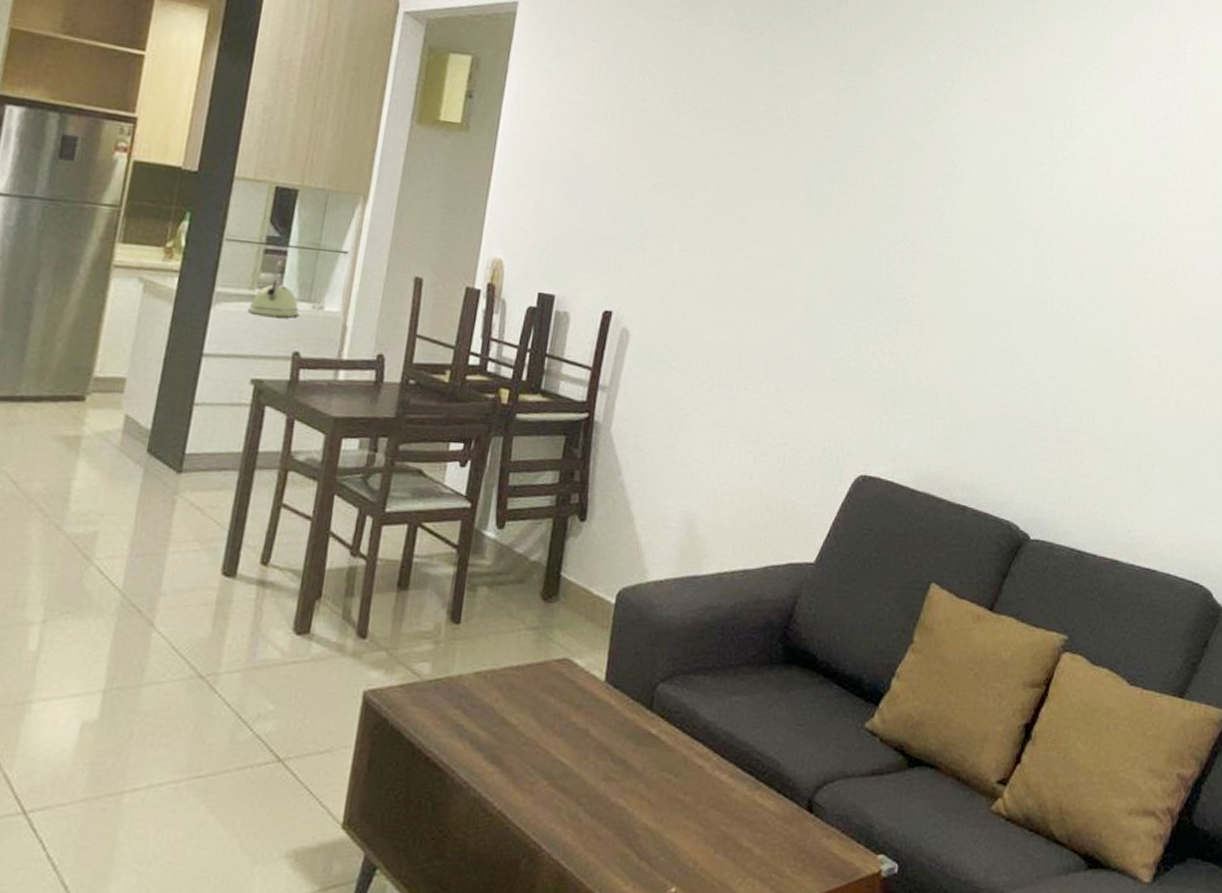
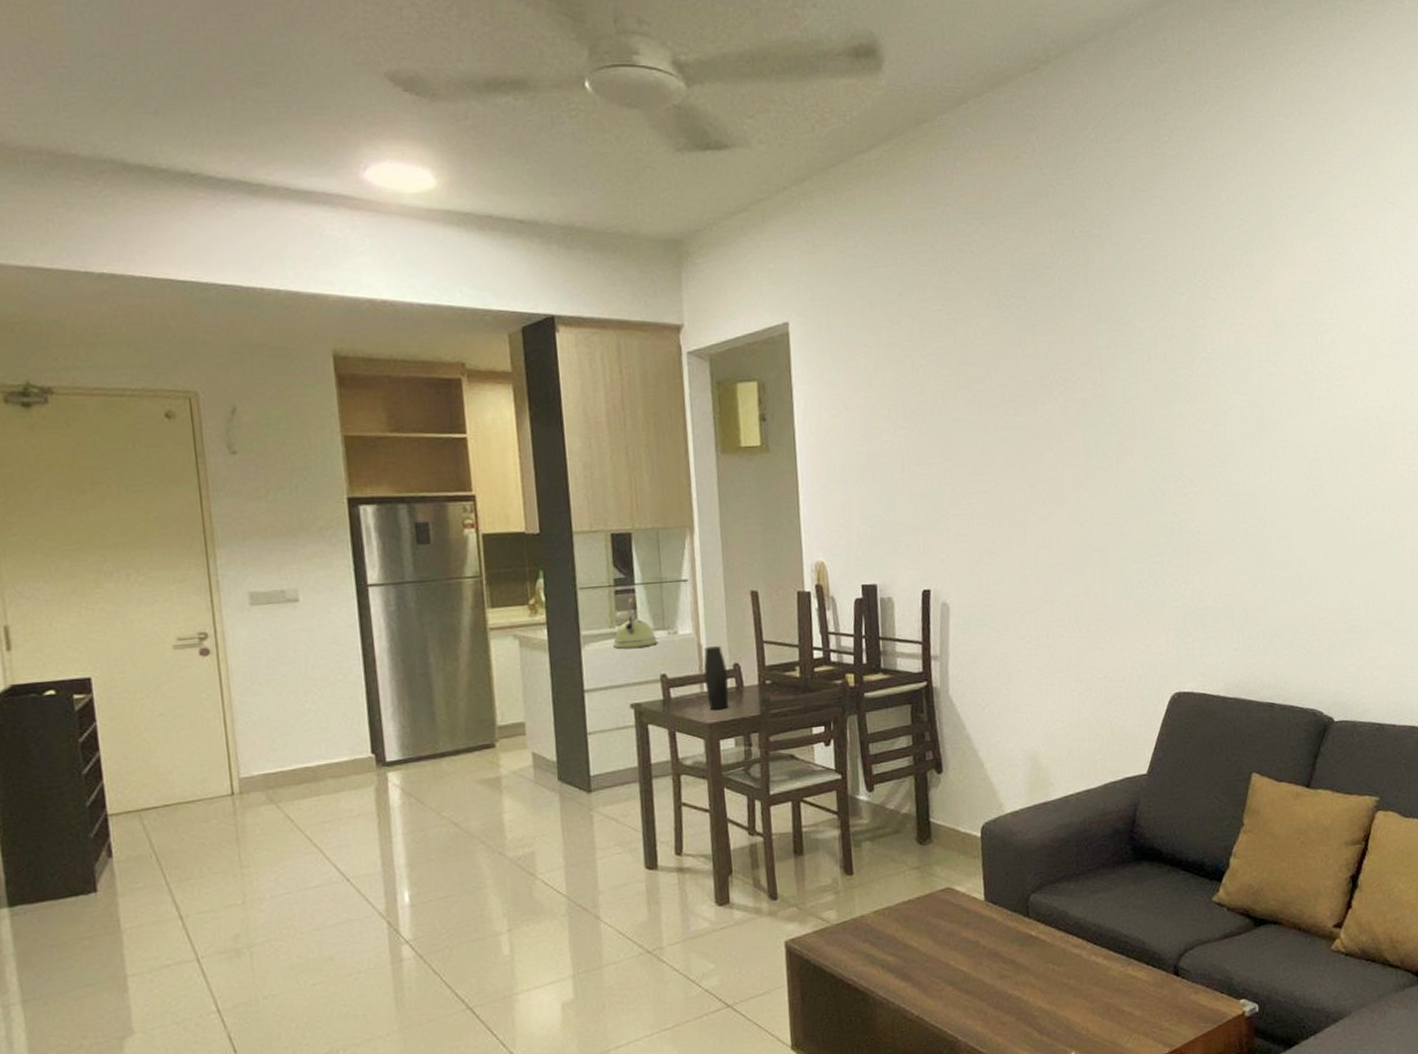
vase: none [338,330,370,404] -> present [703,646,729,711]

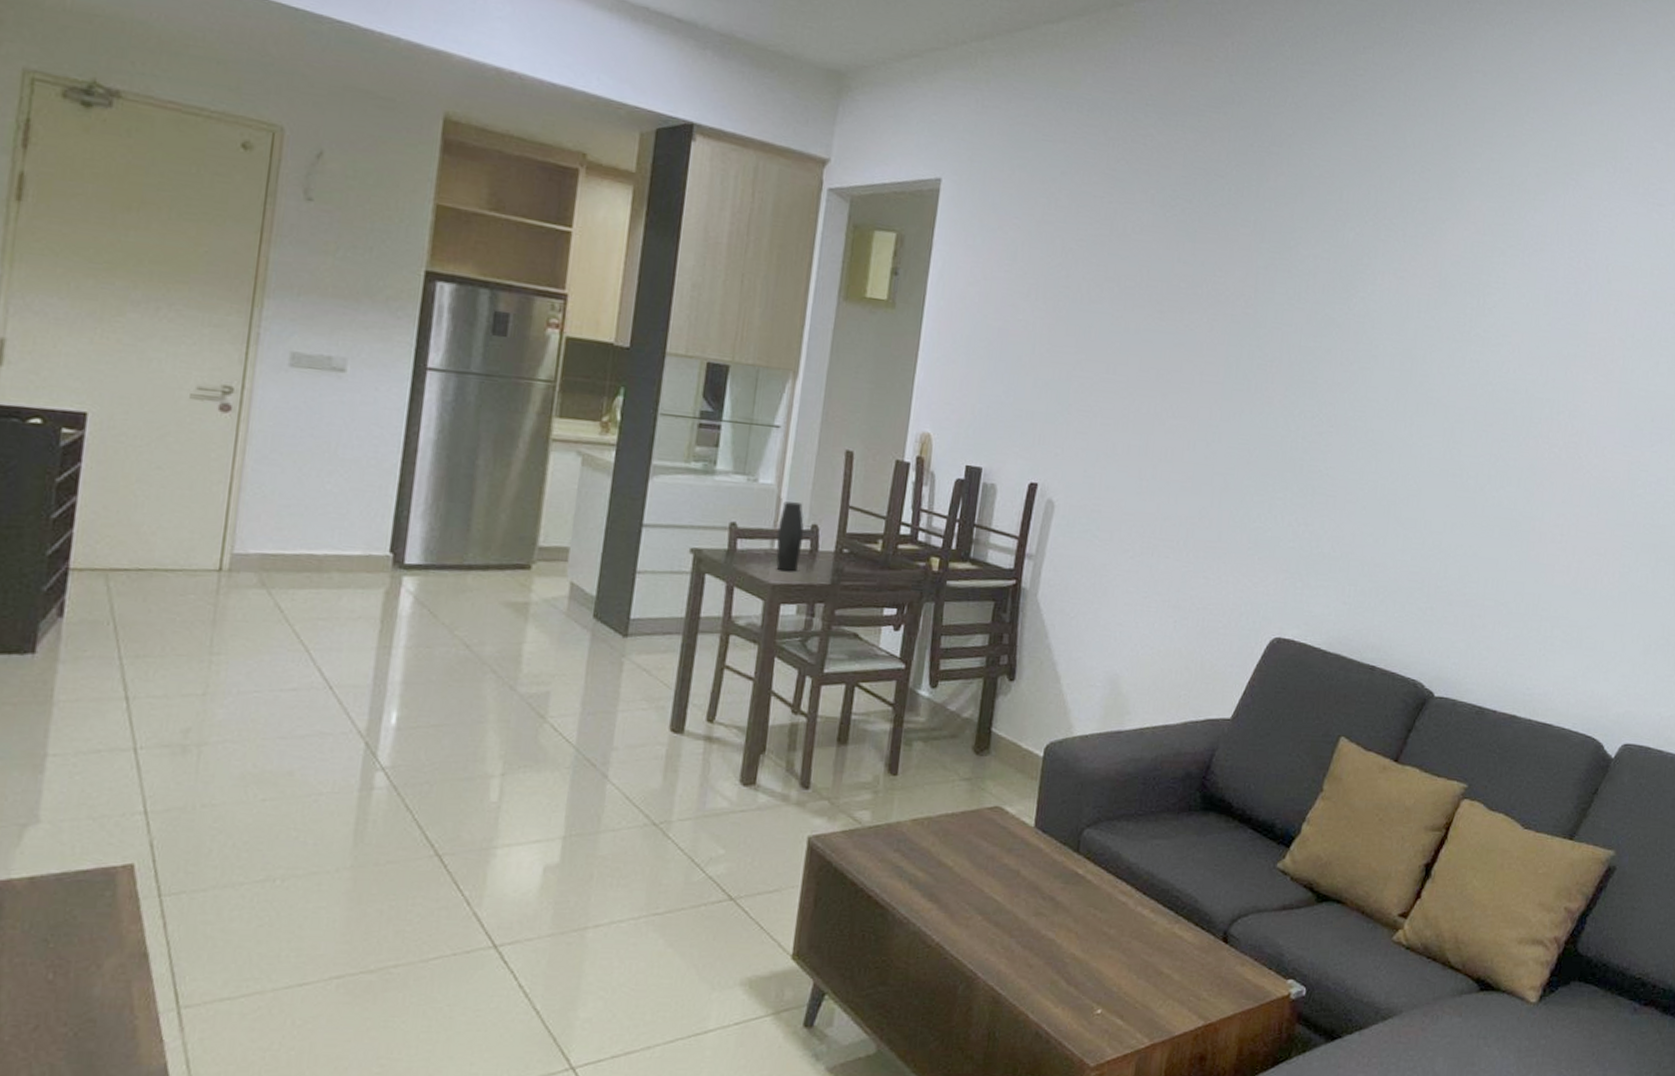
kettle: present [613,597,658,649] -> none [685,434,735,490]

